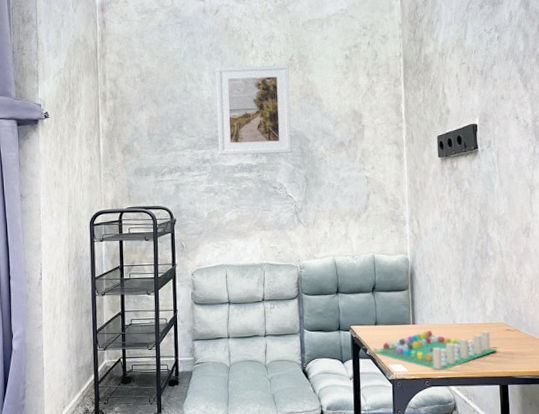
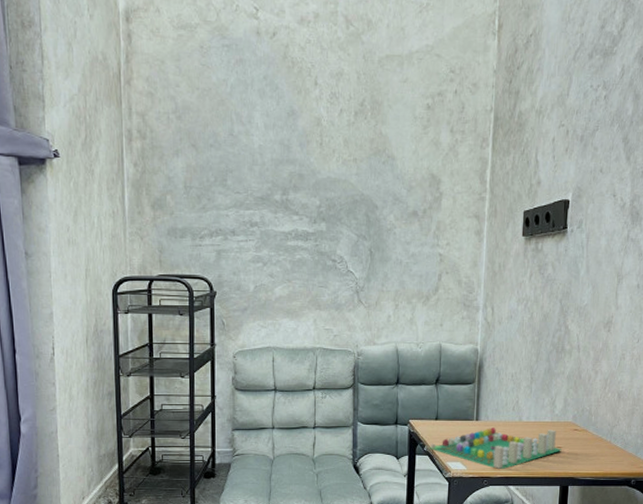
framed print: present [216,64,292,156] -> none [269,108,359,220]

